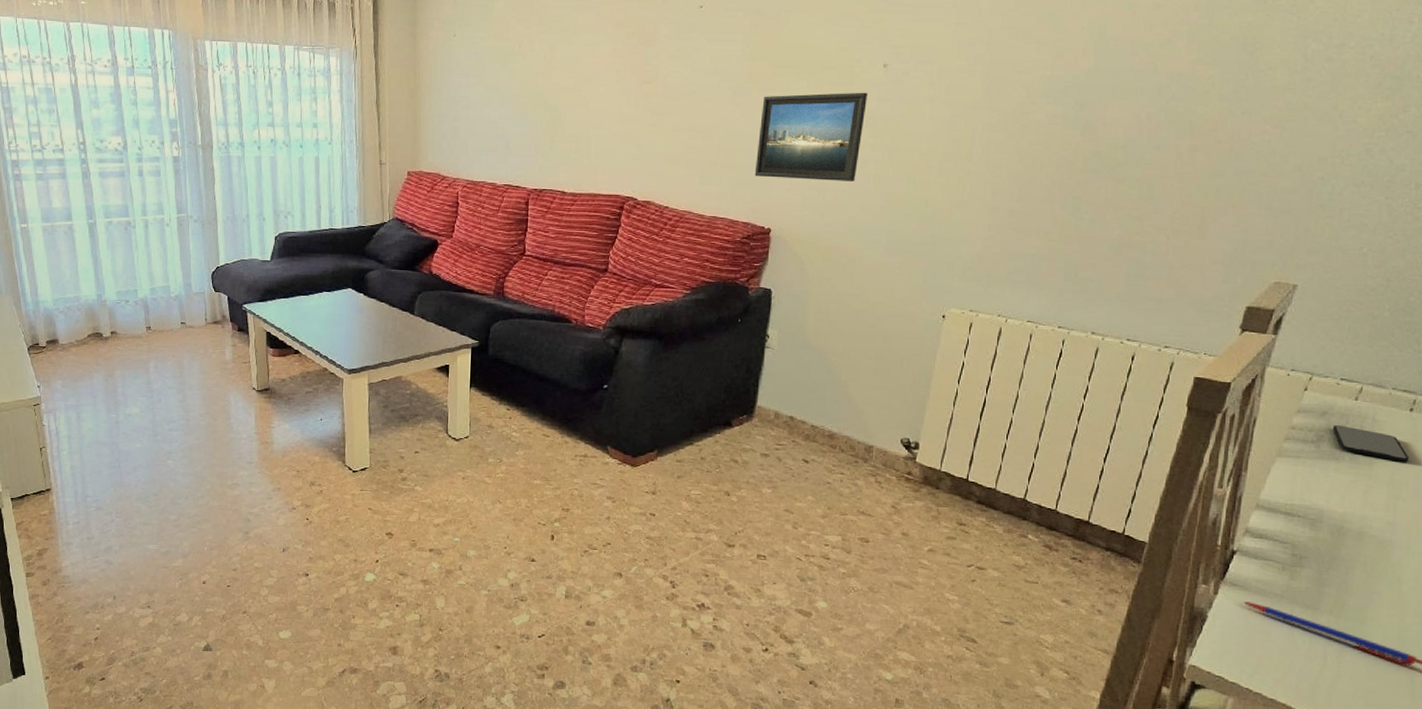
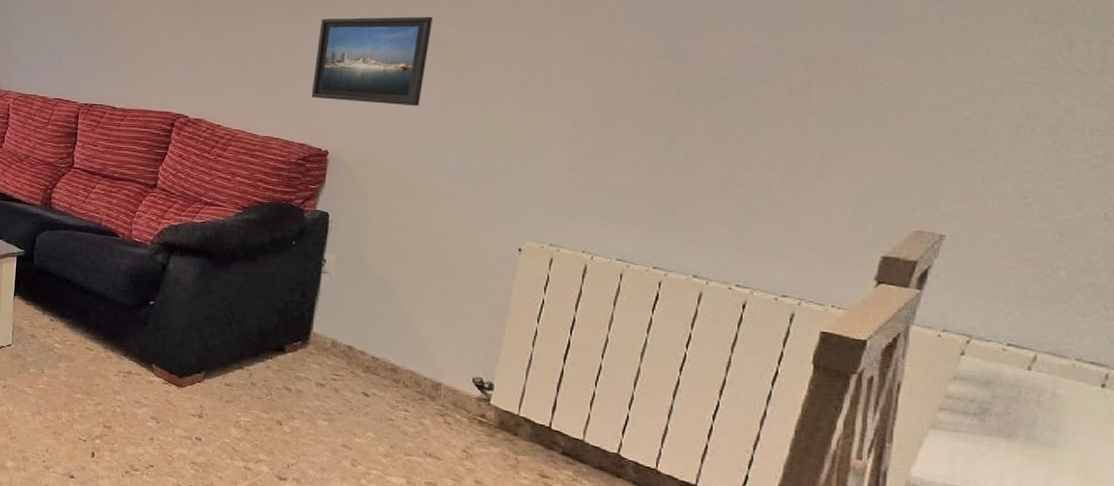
smartphone: present [1332,425,1410,463] -> none [1000,397,1105,448]

